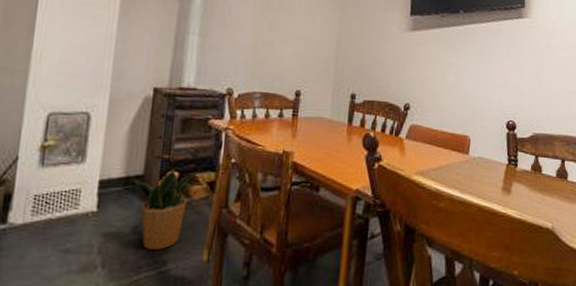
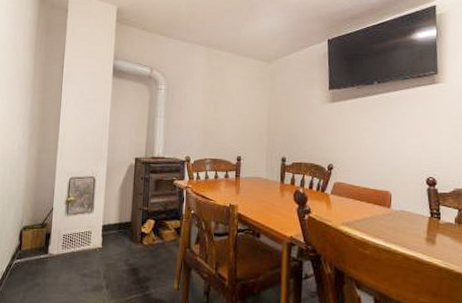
potted plant: present [130,169,201,250] -> none [122,218,170,278]

